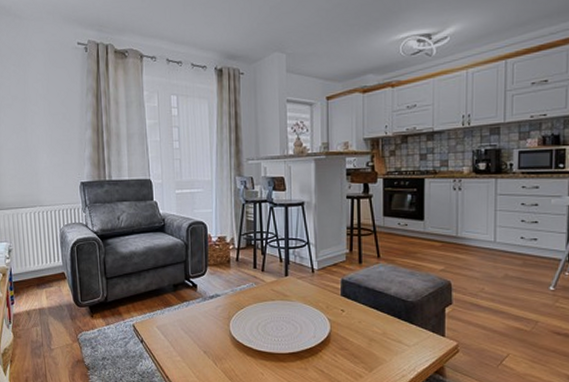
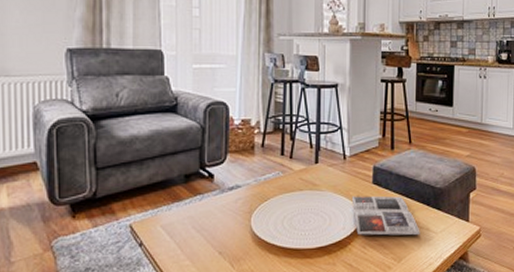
magazine: none [321,307,392,348] -> present [351,196,420,236]

